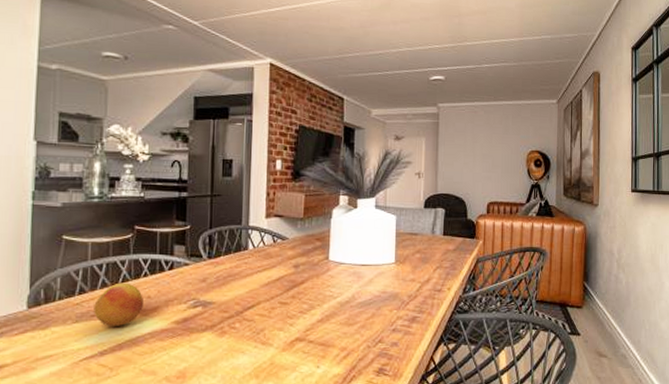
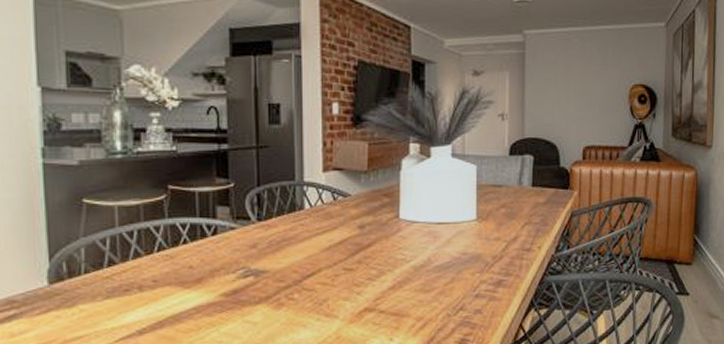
fruit: present [94,282,145,326] -> none [127,251,186,301]

